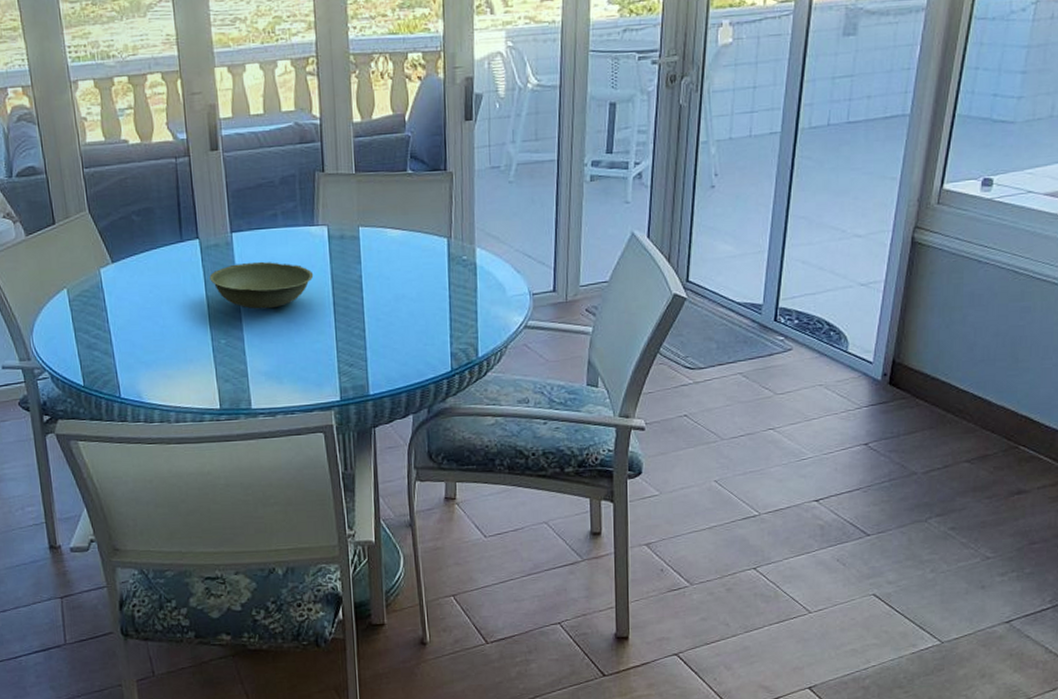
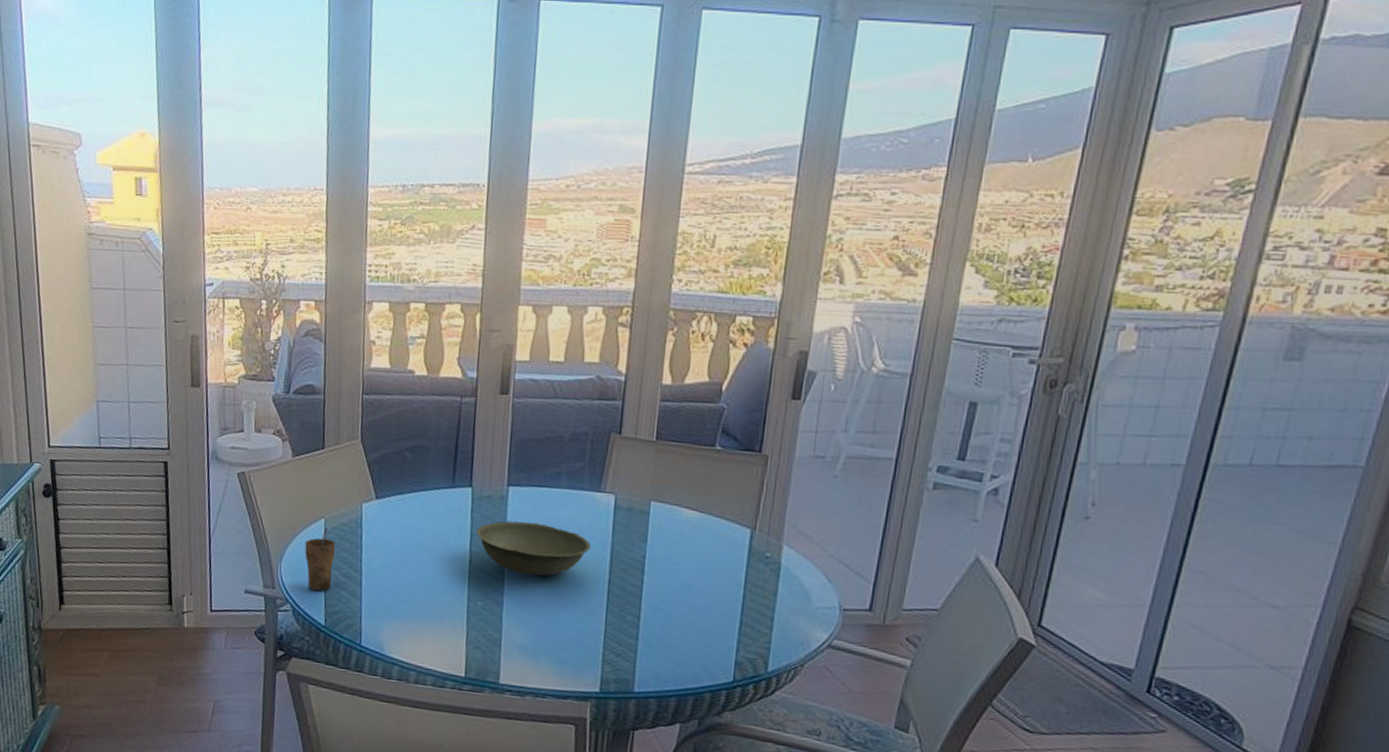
cup: none [52,297,84,355] -> present [305,528,336,591]

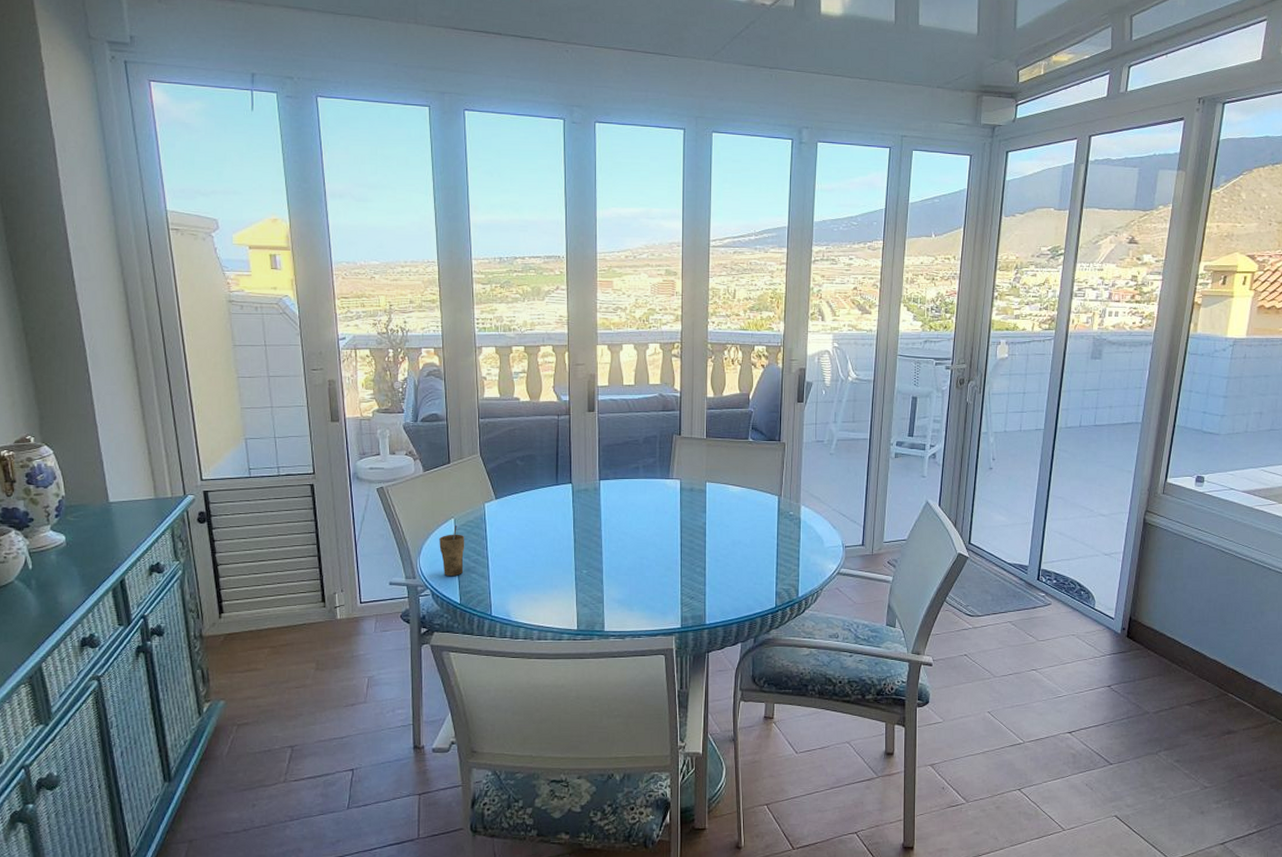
bowl: present [476,520,592,576] -> none [578,505,666,546]

